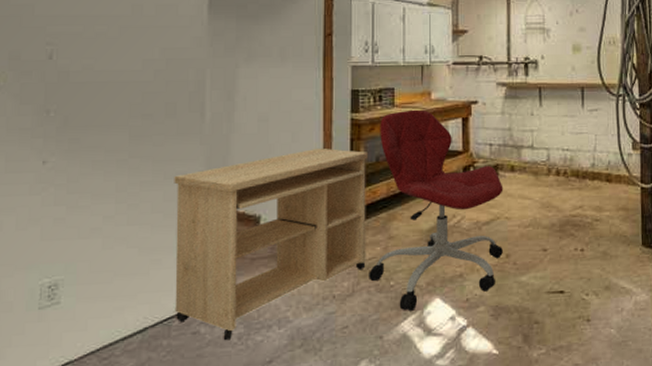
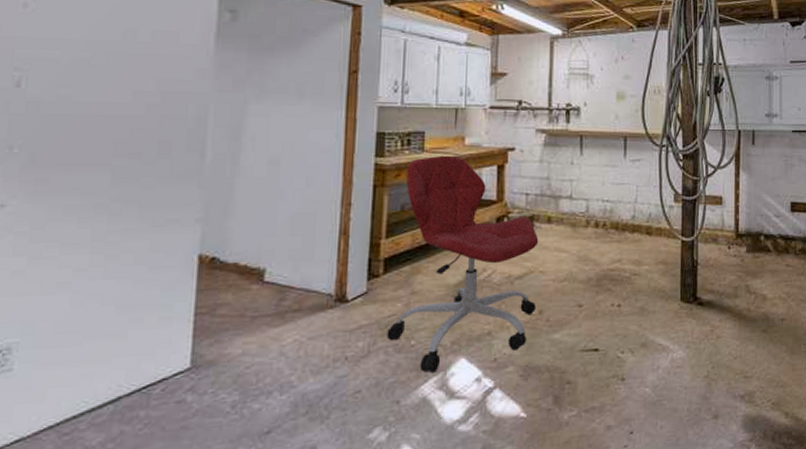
desk: present [174,147,368,341] -> none [156,194,392,410]

